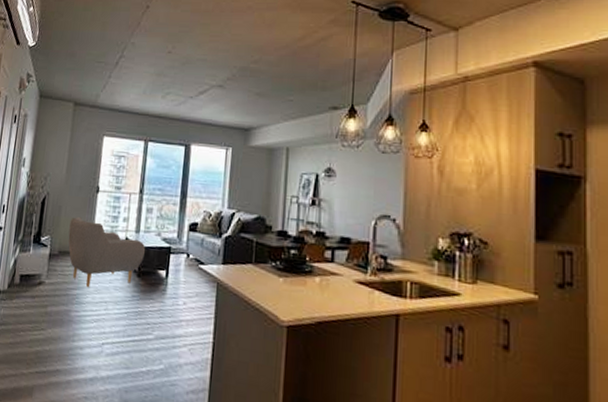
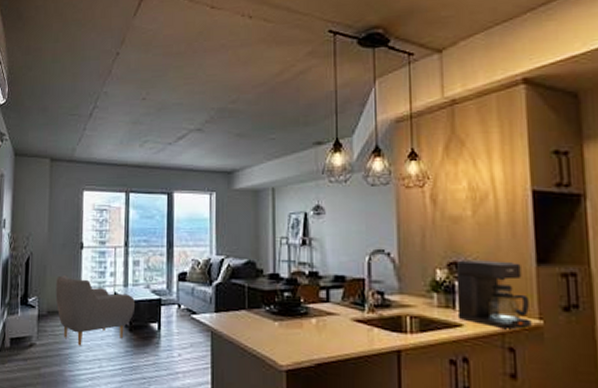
coffee maker: none [456,231,527,302] -> present [457,260,532,330]

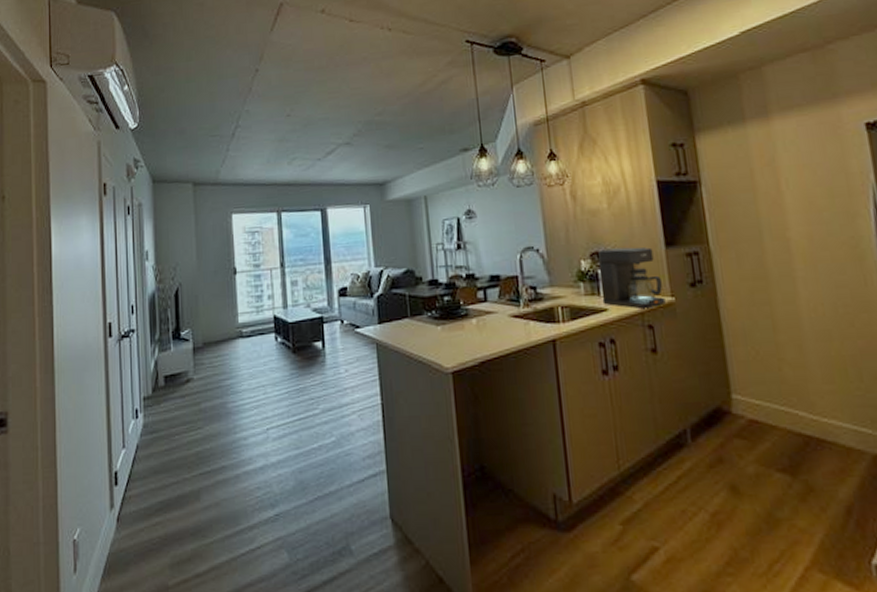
armchair: present [55,275,136,346] -> none [210,303,297,375]

